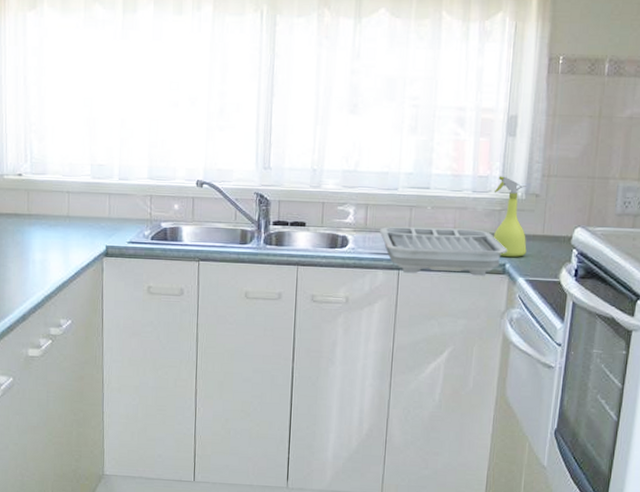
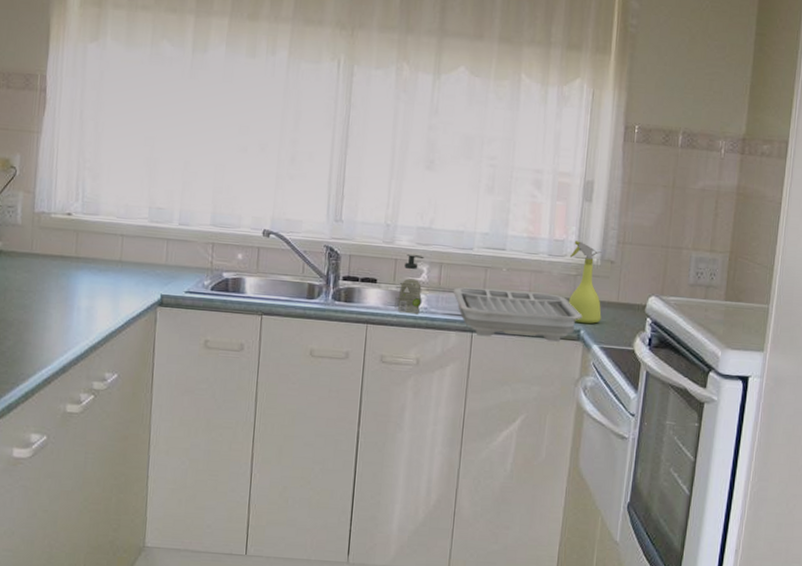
soap dispenser: none [323,196,350,255] -> present [394,253,424,315]

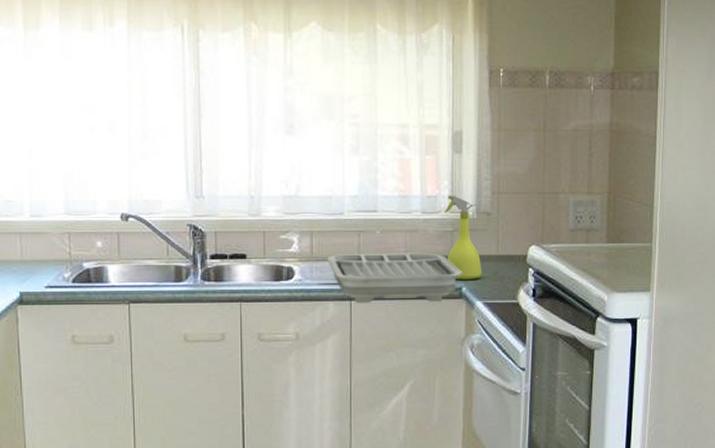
soap dispenser: present [394,253,424,315] -> none [267,224,295,288]

